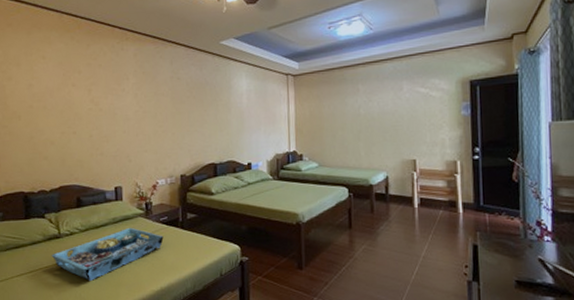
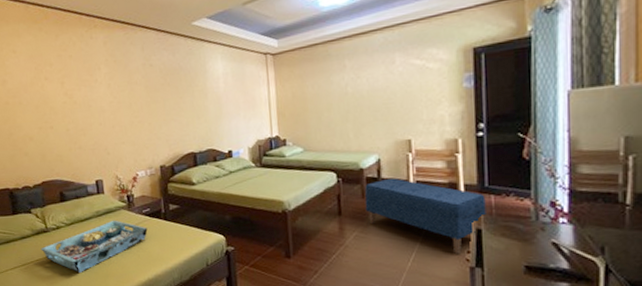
bench: none [373,194,482,268] -> present [364,178,486,254]

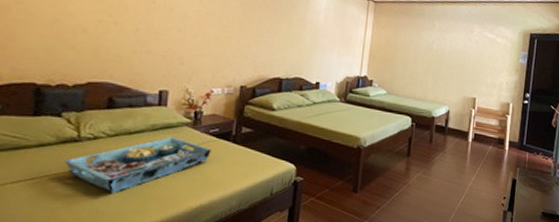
bench: present [364,178,486,254] -> none [430,128,523,199]

